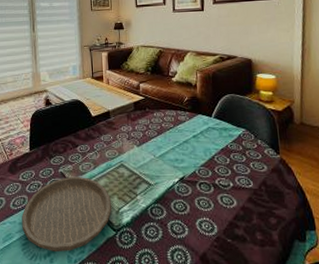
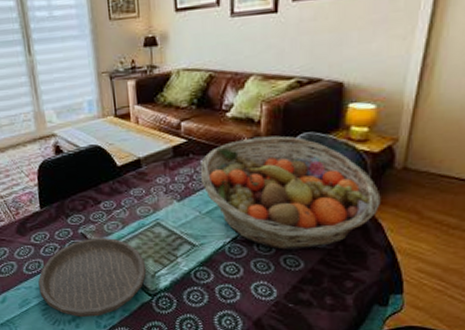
fruit basket: none [154,96,288,189] -> present [200,135,381,250]

